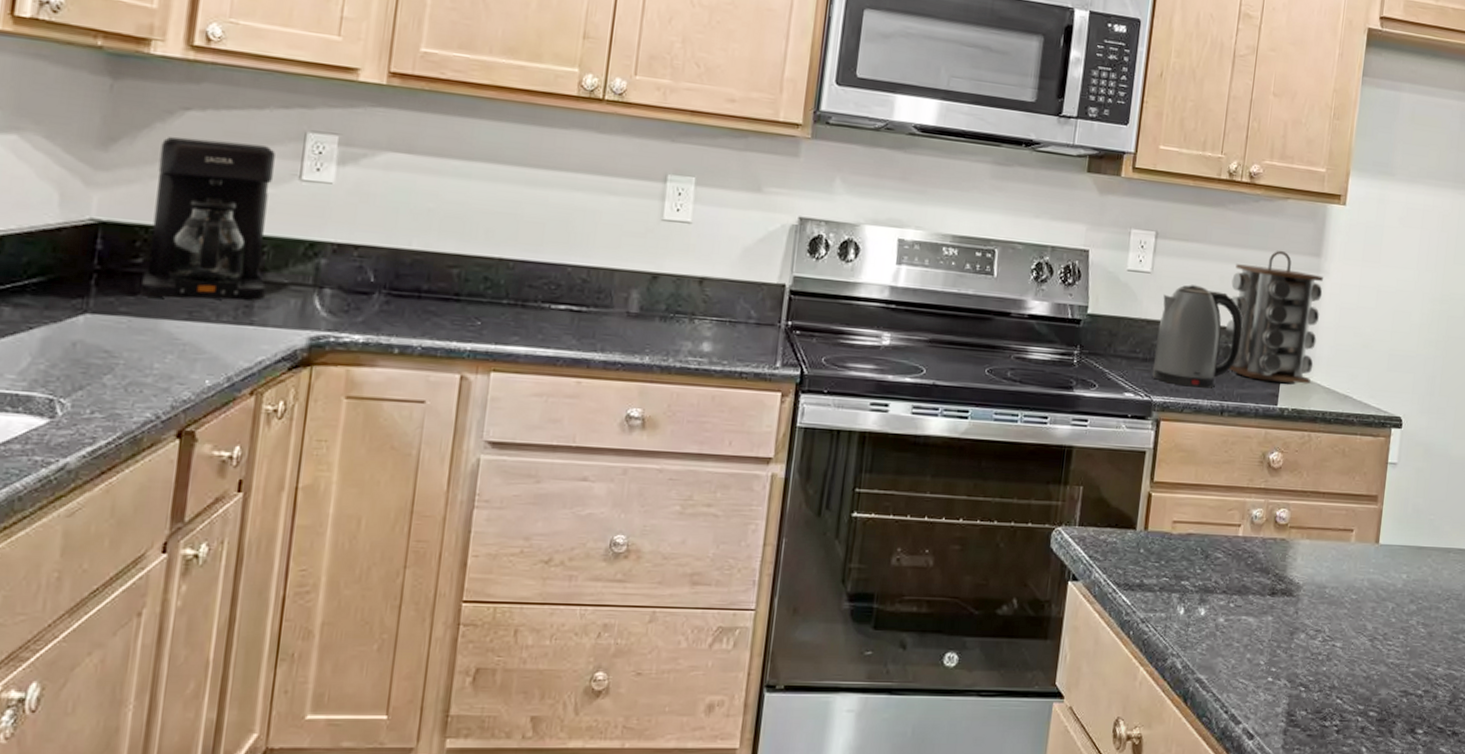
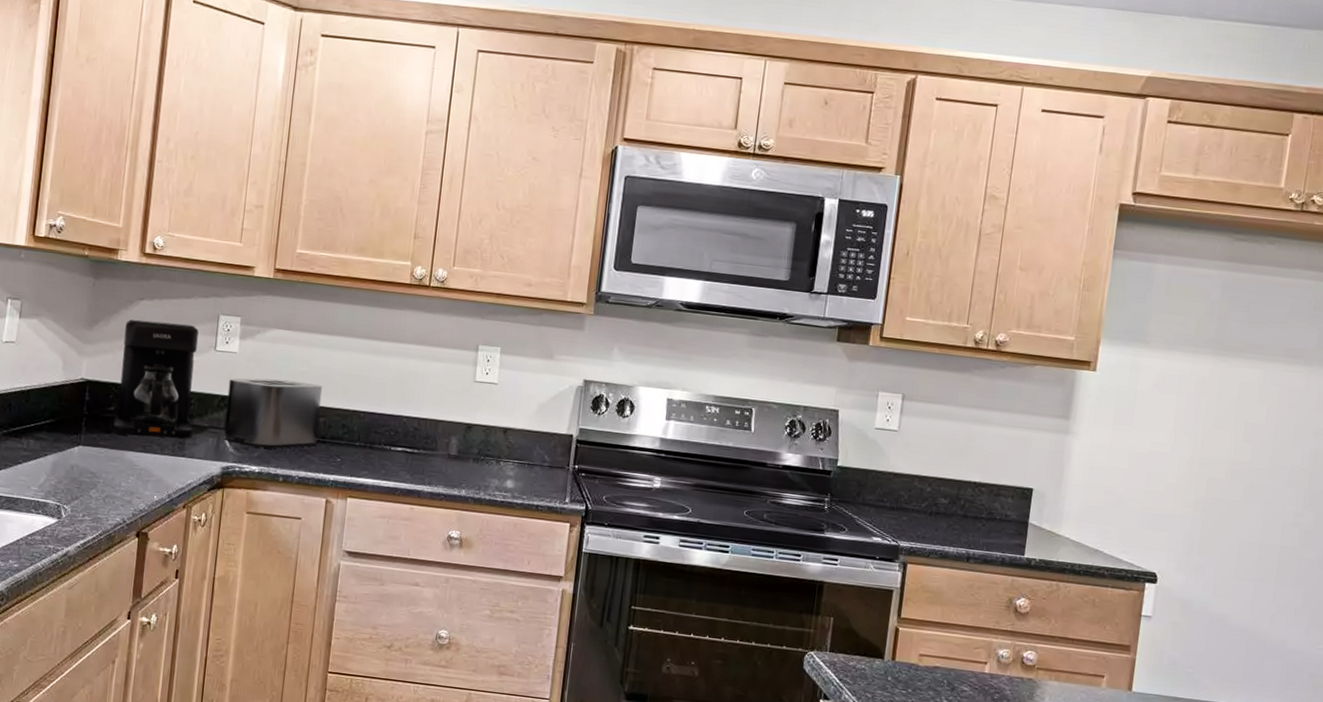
toaster: none [312,217,457,313] -> present [224,378,323,450]
kettle: present [1152,285,1243,388] -> none [899,442,989,537]
spice rack: present [1222,250,1323,384] -> none [968,412,1072,538]

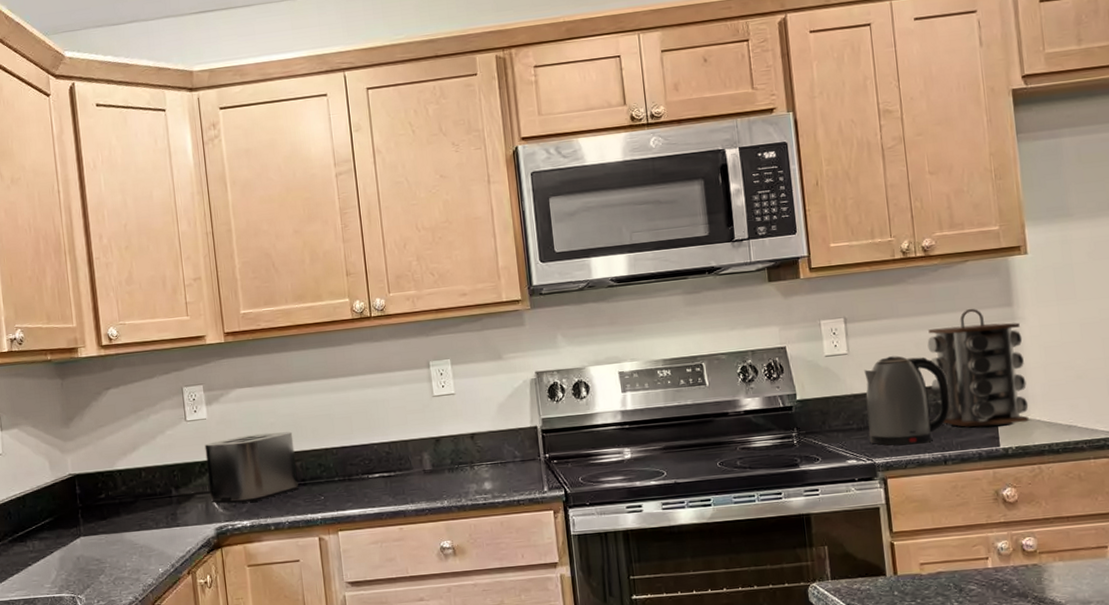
coffee maker: present [113,319,199,440] -> none [98,402,183,519]
kettle: none [899,442,989,537] -> present [864,355,950,446]
spice rack: none [968,412,1072,538] -> present [927,308,1029,428]

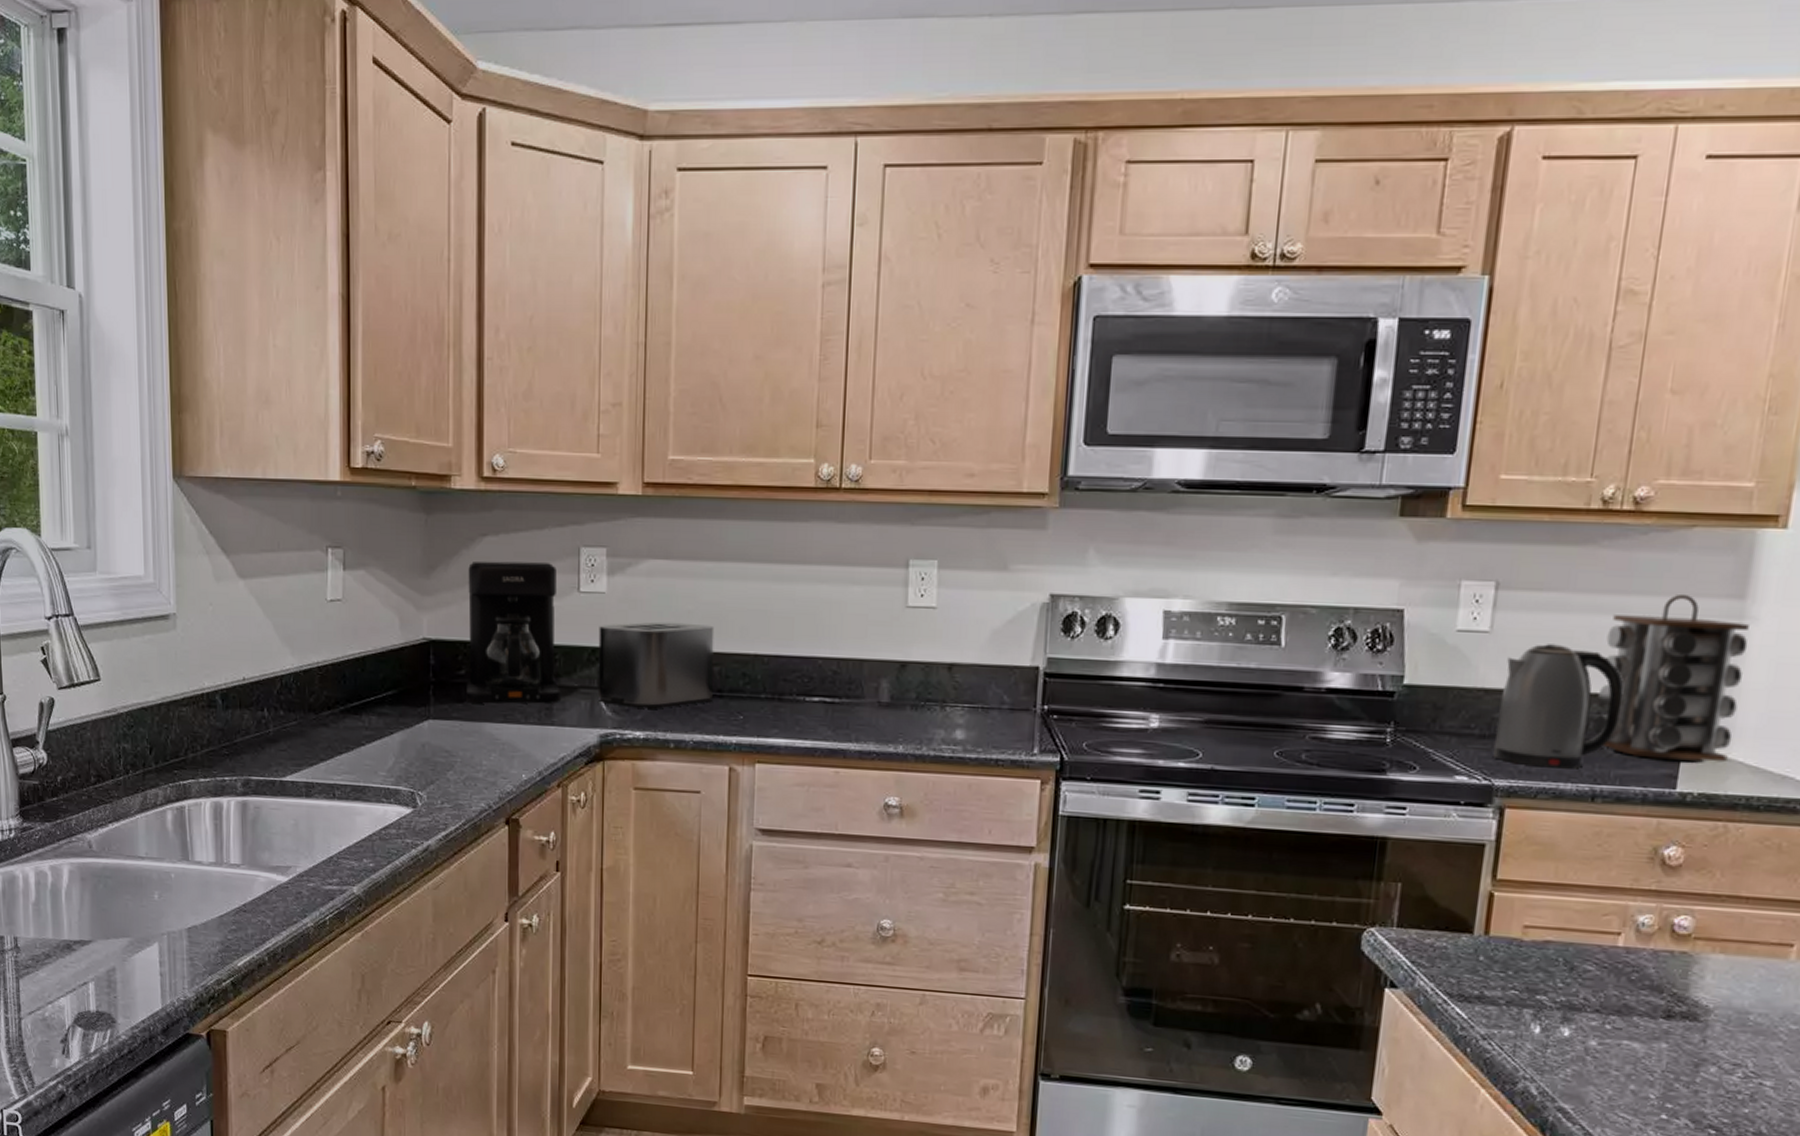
coffee maker: none [98,402,183,519] -> present [466,560,562,705]

